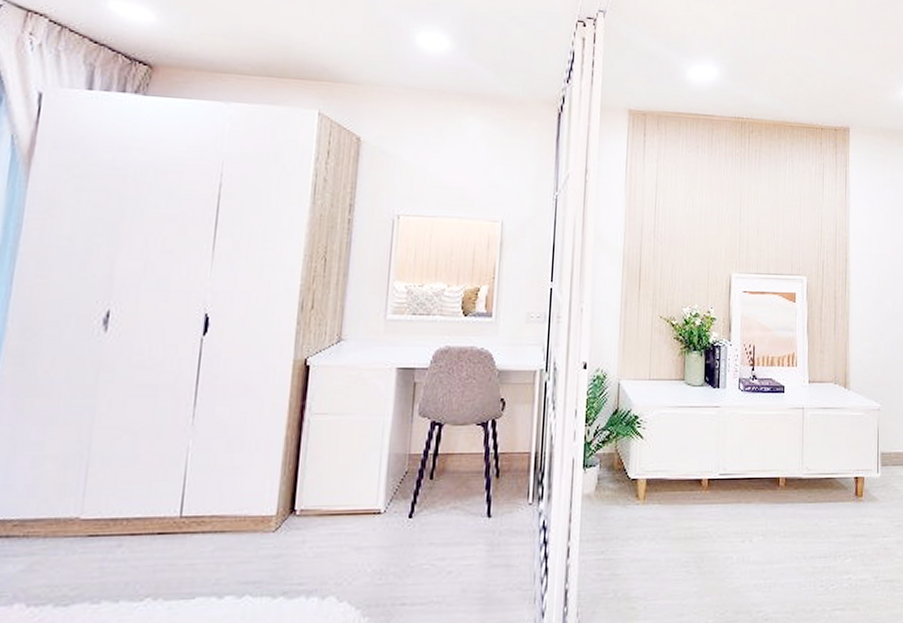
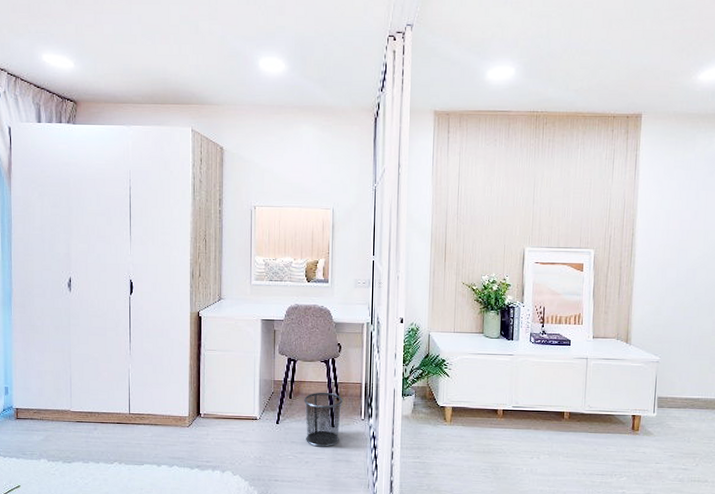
waste bin: none [450,467,504,548] -> present [304,392,342,447]

